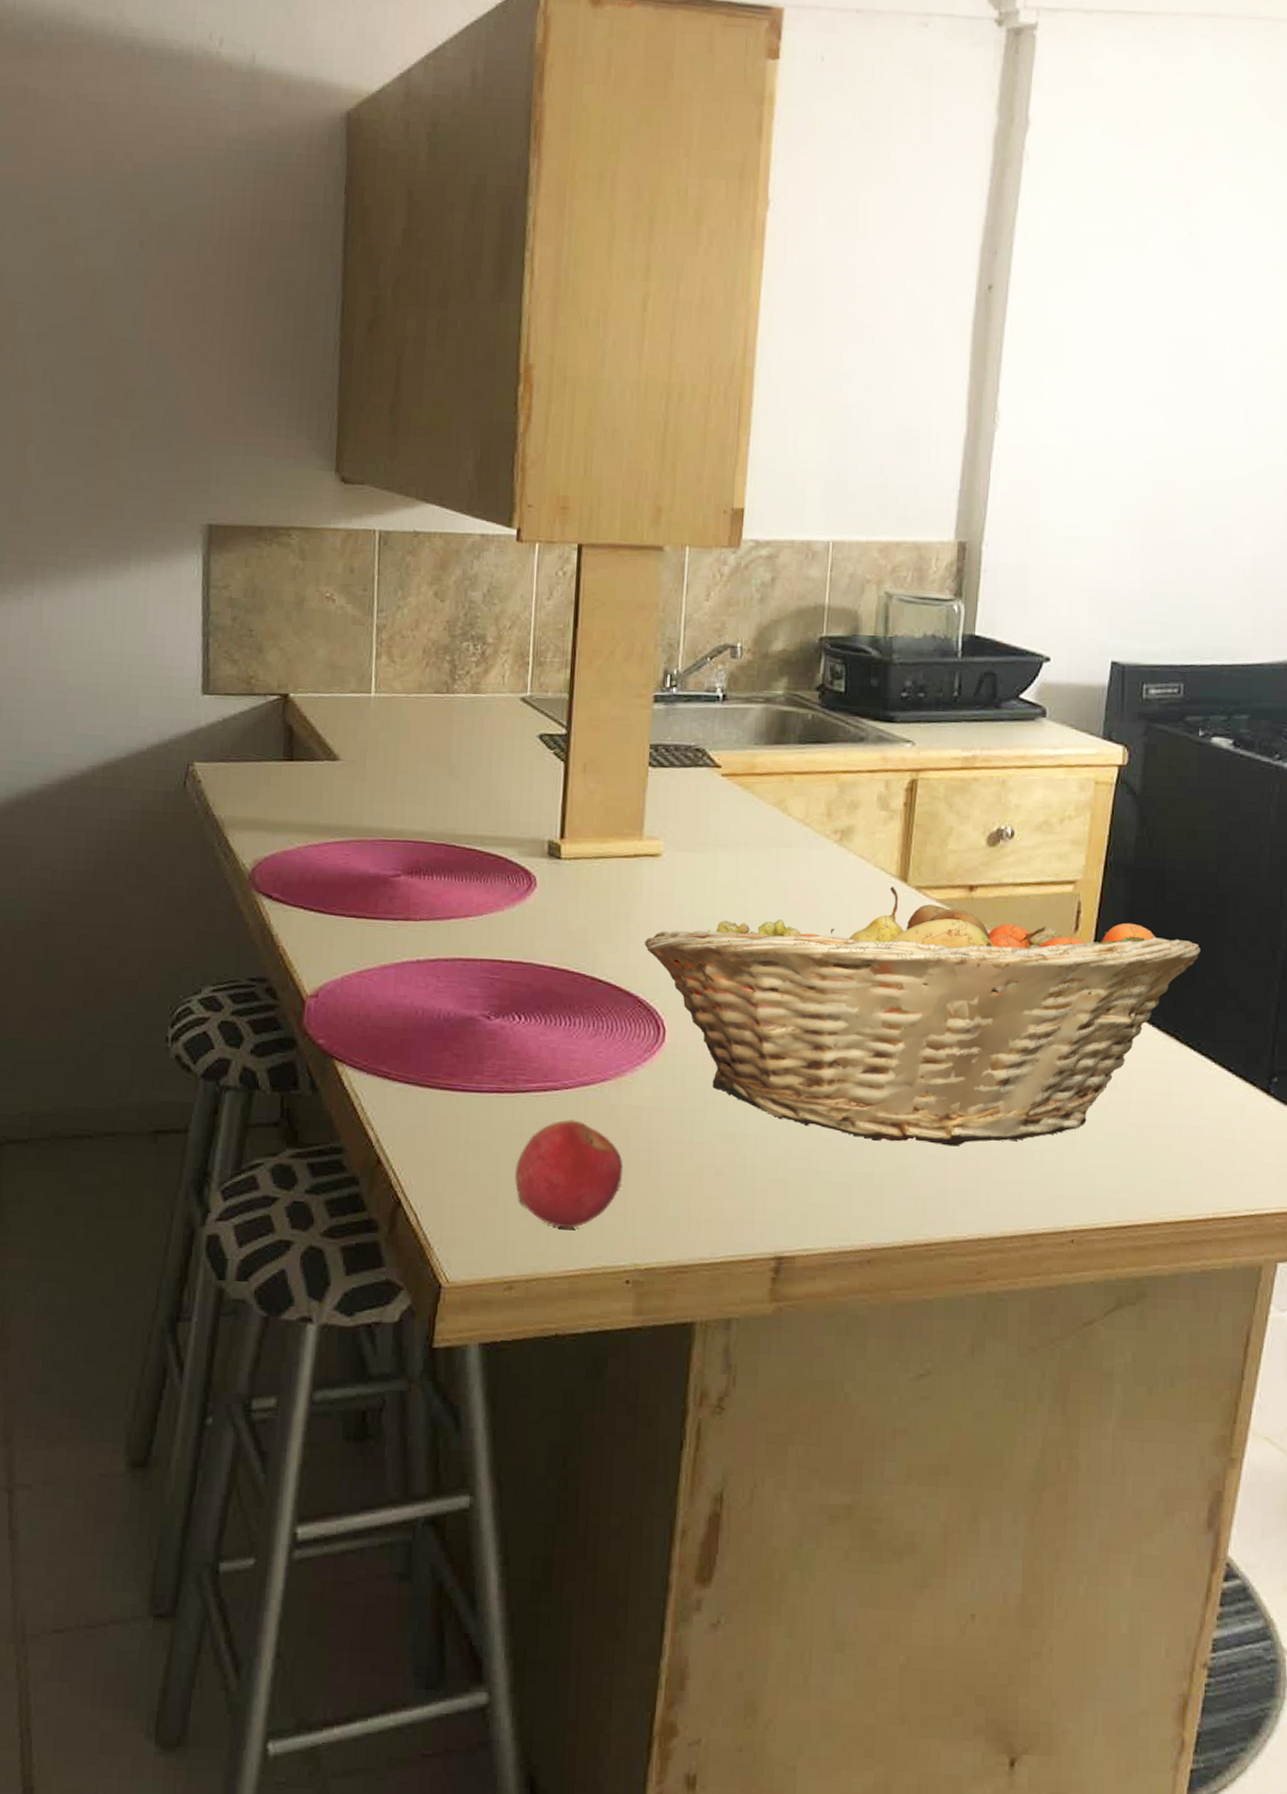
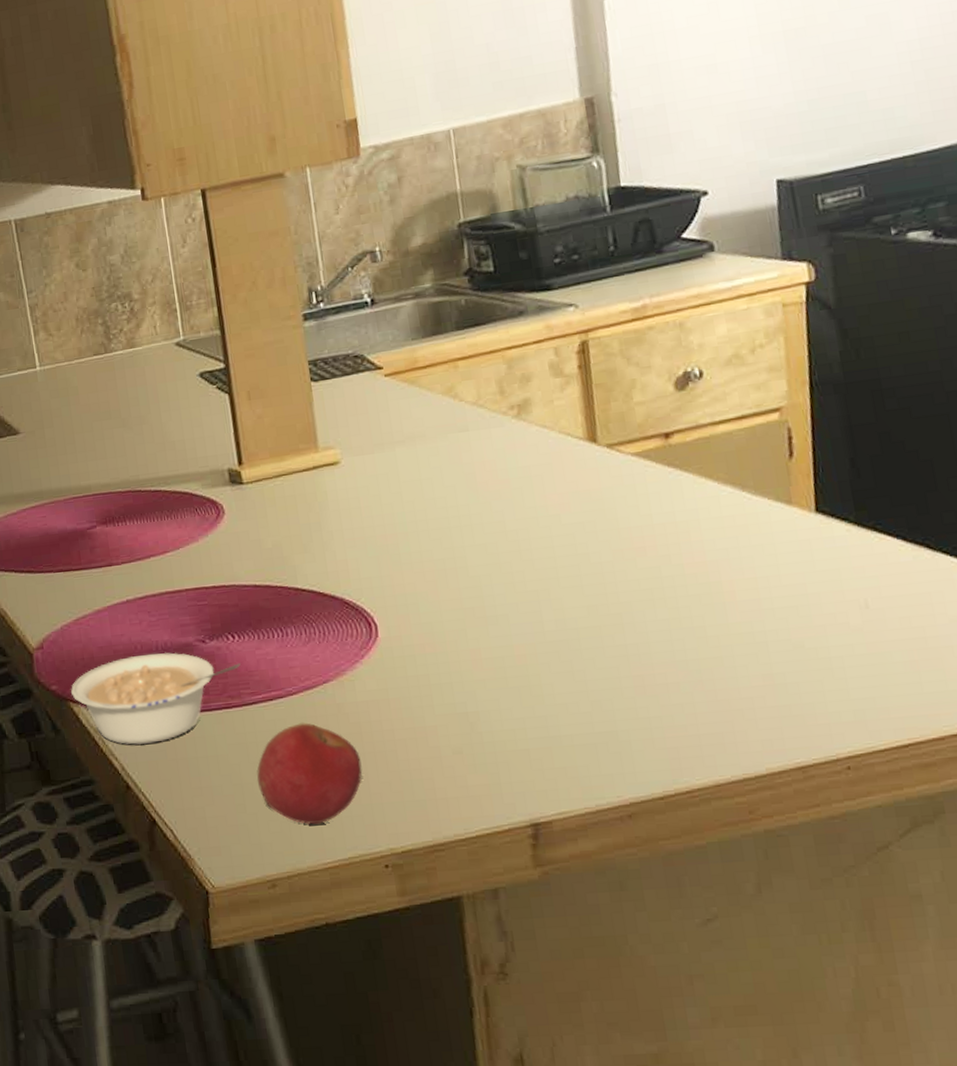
legume: none [337,1021,522,1118] -> present [70,652,241,745]
fruit basket: present [644,887,1201,1147] -> none [339,438,938,698]

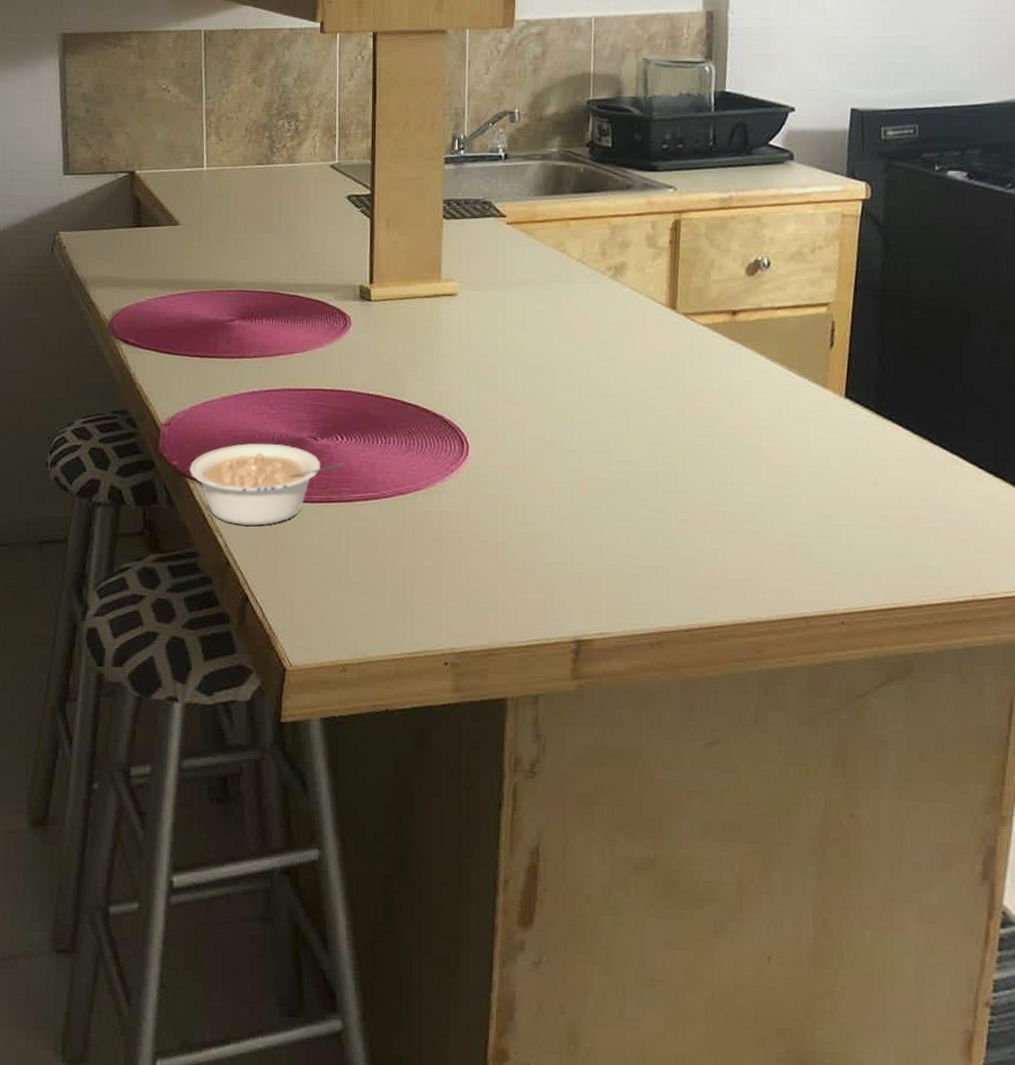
apple: present [257,723,362,825] -> none [345,524,437,618]

